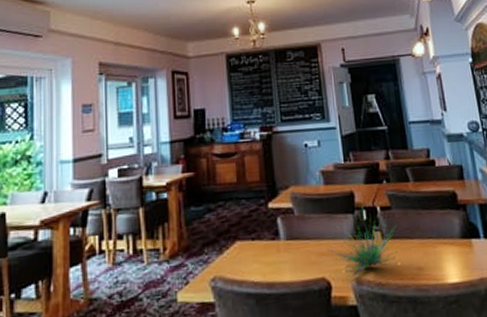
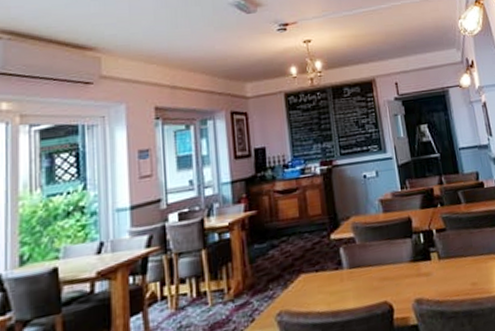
plant: present [327,206,400,281] -> none [388,230,455,303]

